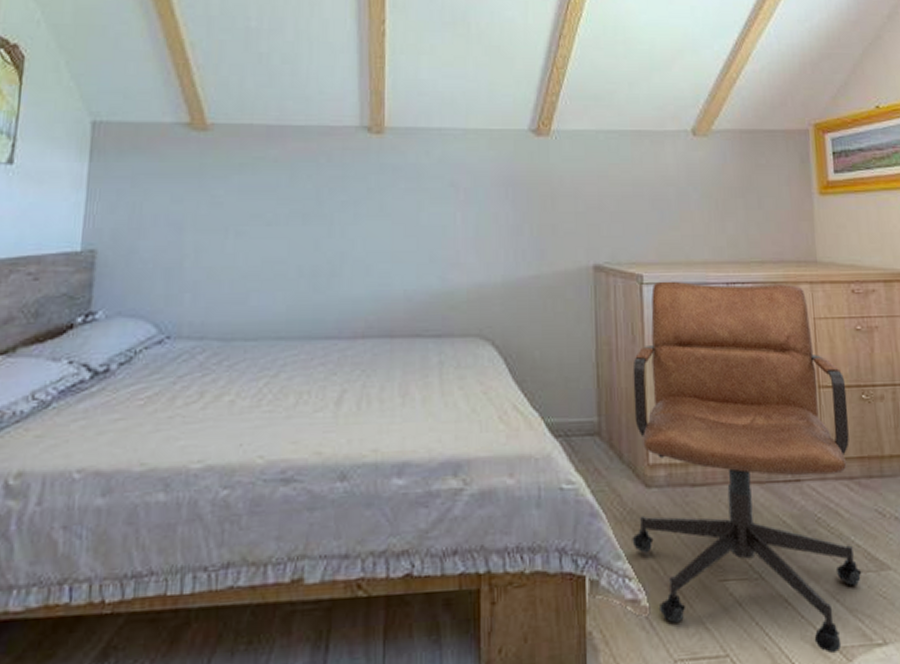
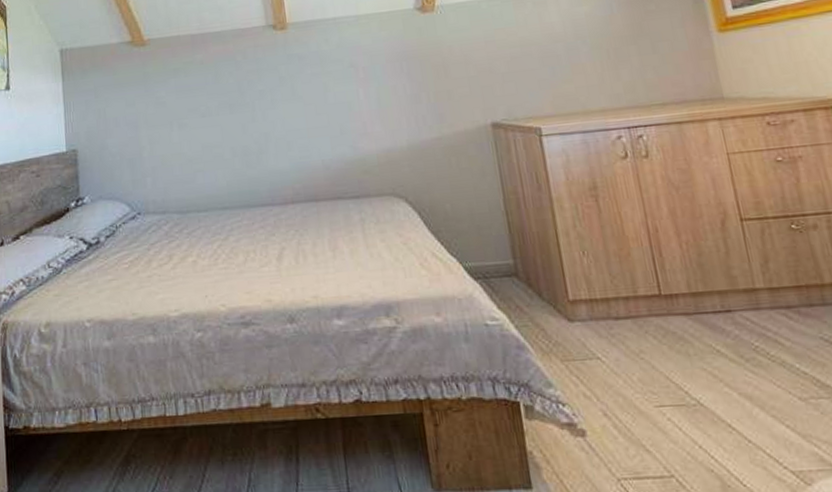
chair: present [632,281,862,654] -> none [541,122,813,478]

